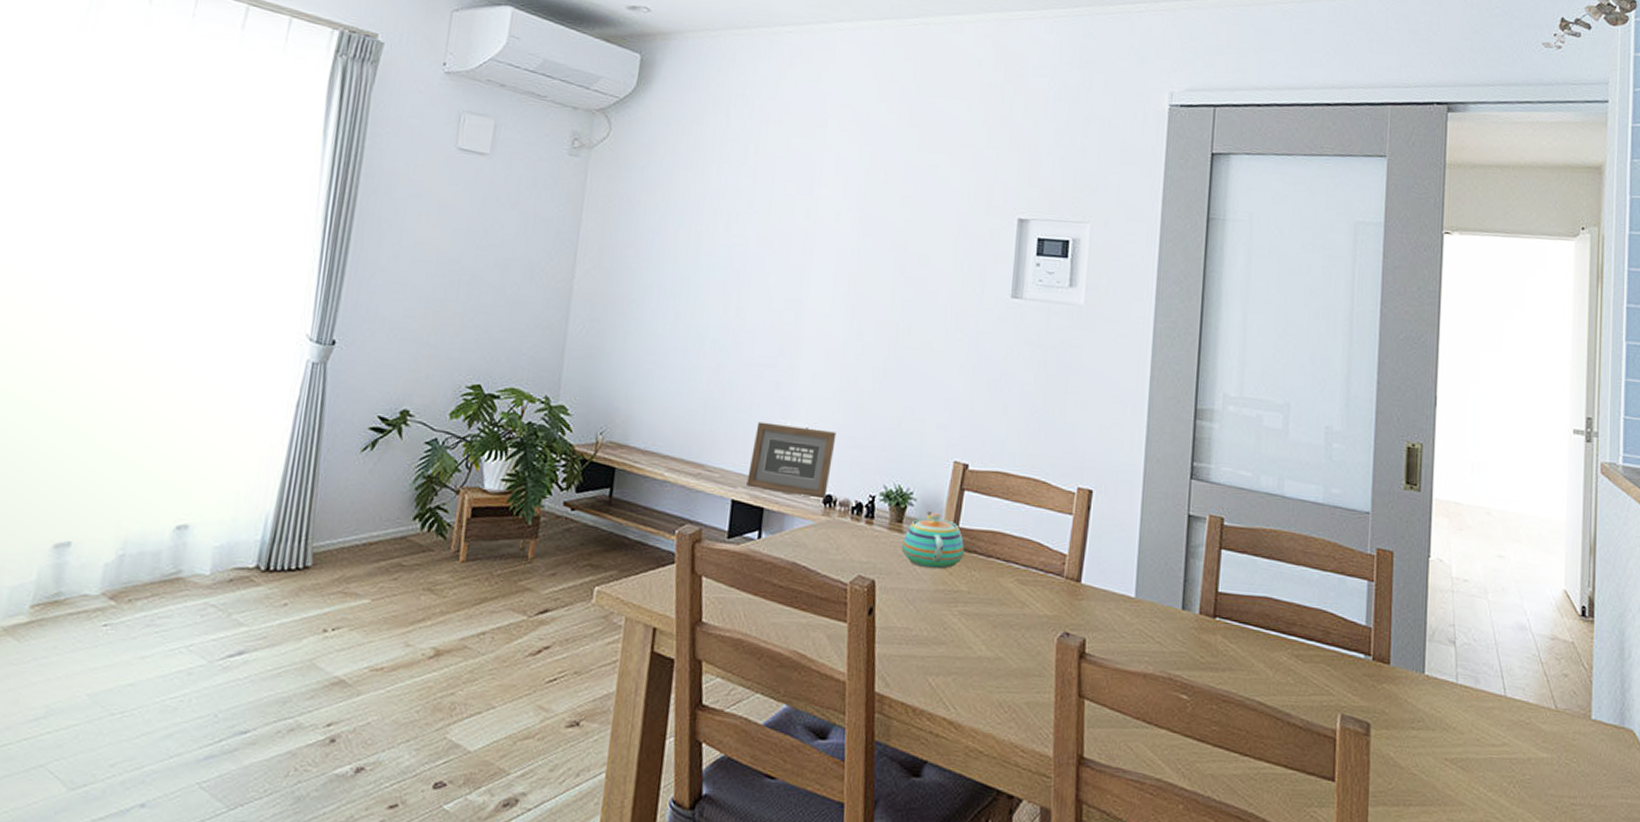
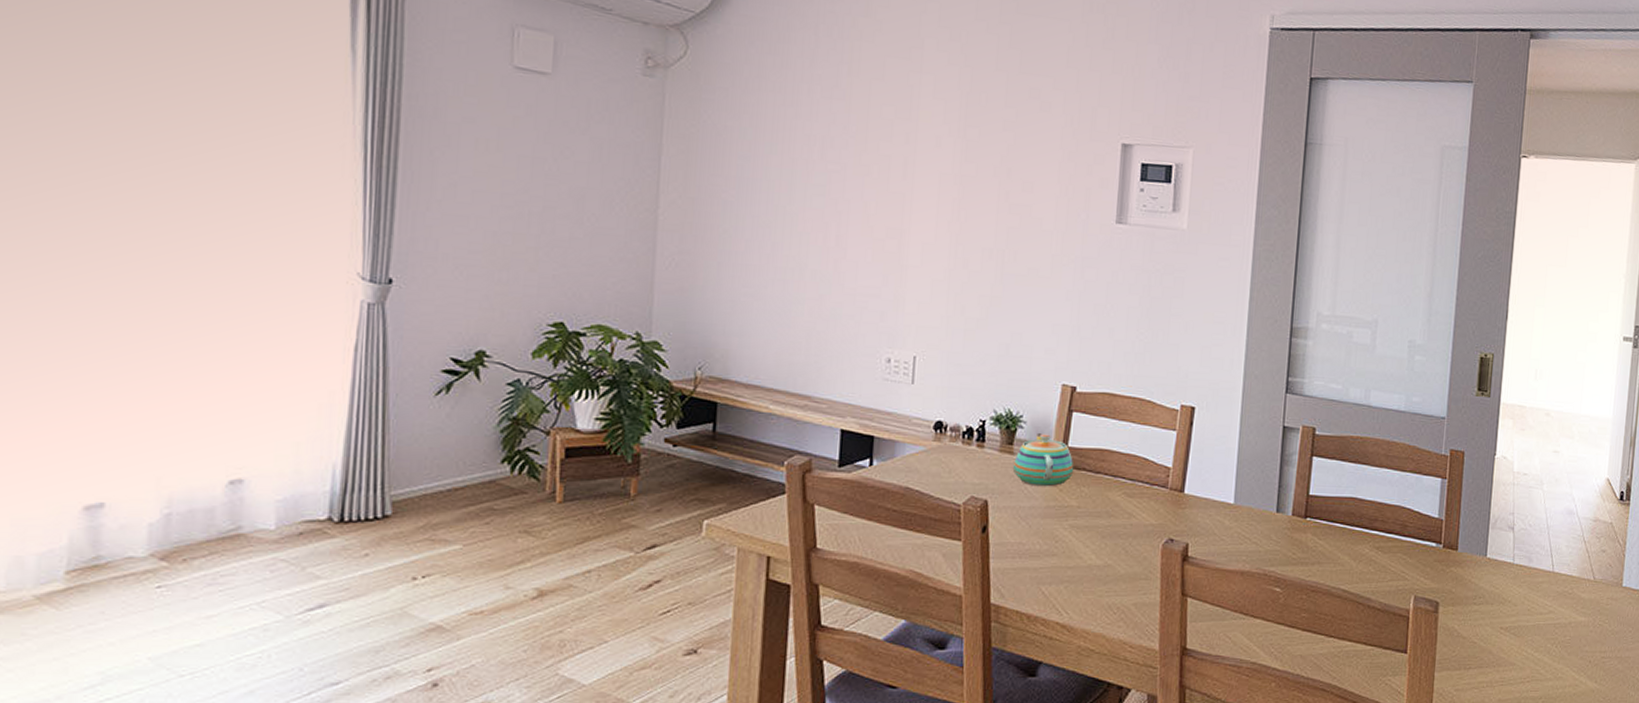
picture frame: present [746,421,837,499] -> none [855,352,945,425]

